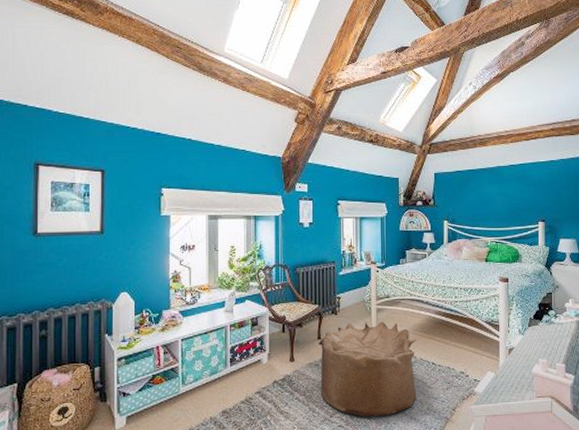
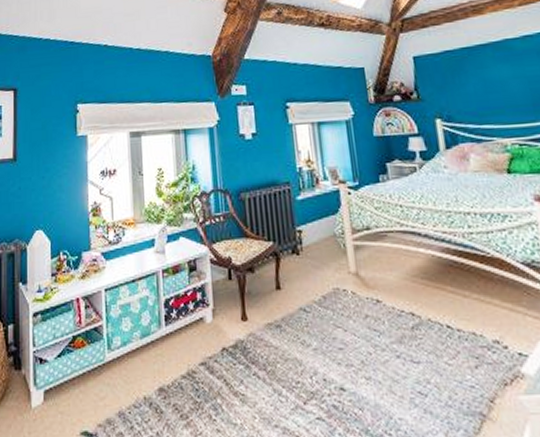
bean bag chair: present [319,322,416,417] -> none [278,264,429,407]

